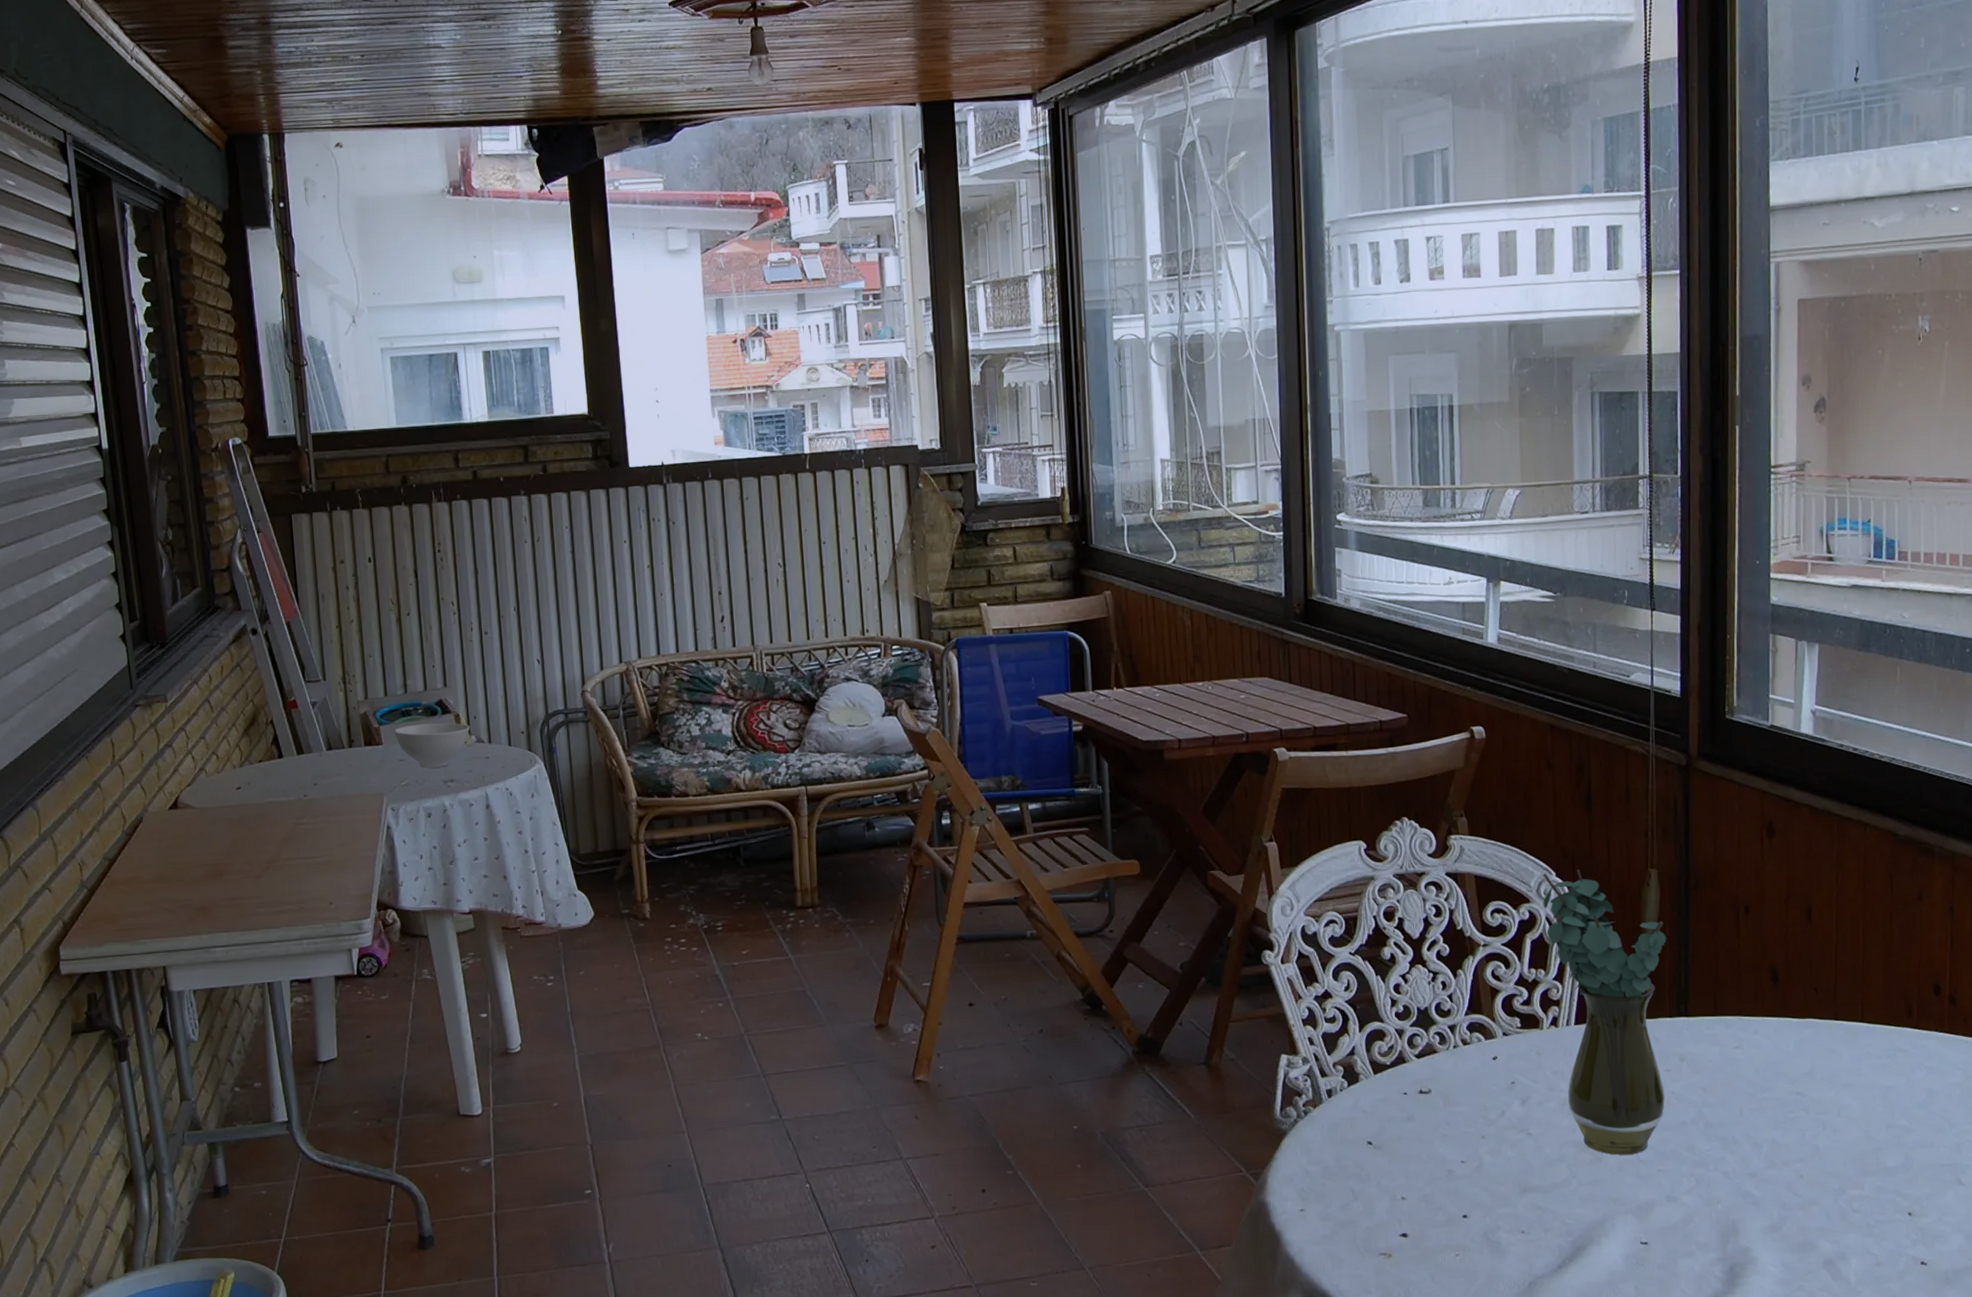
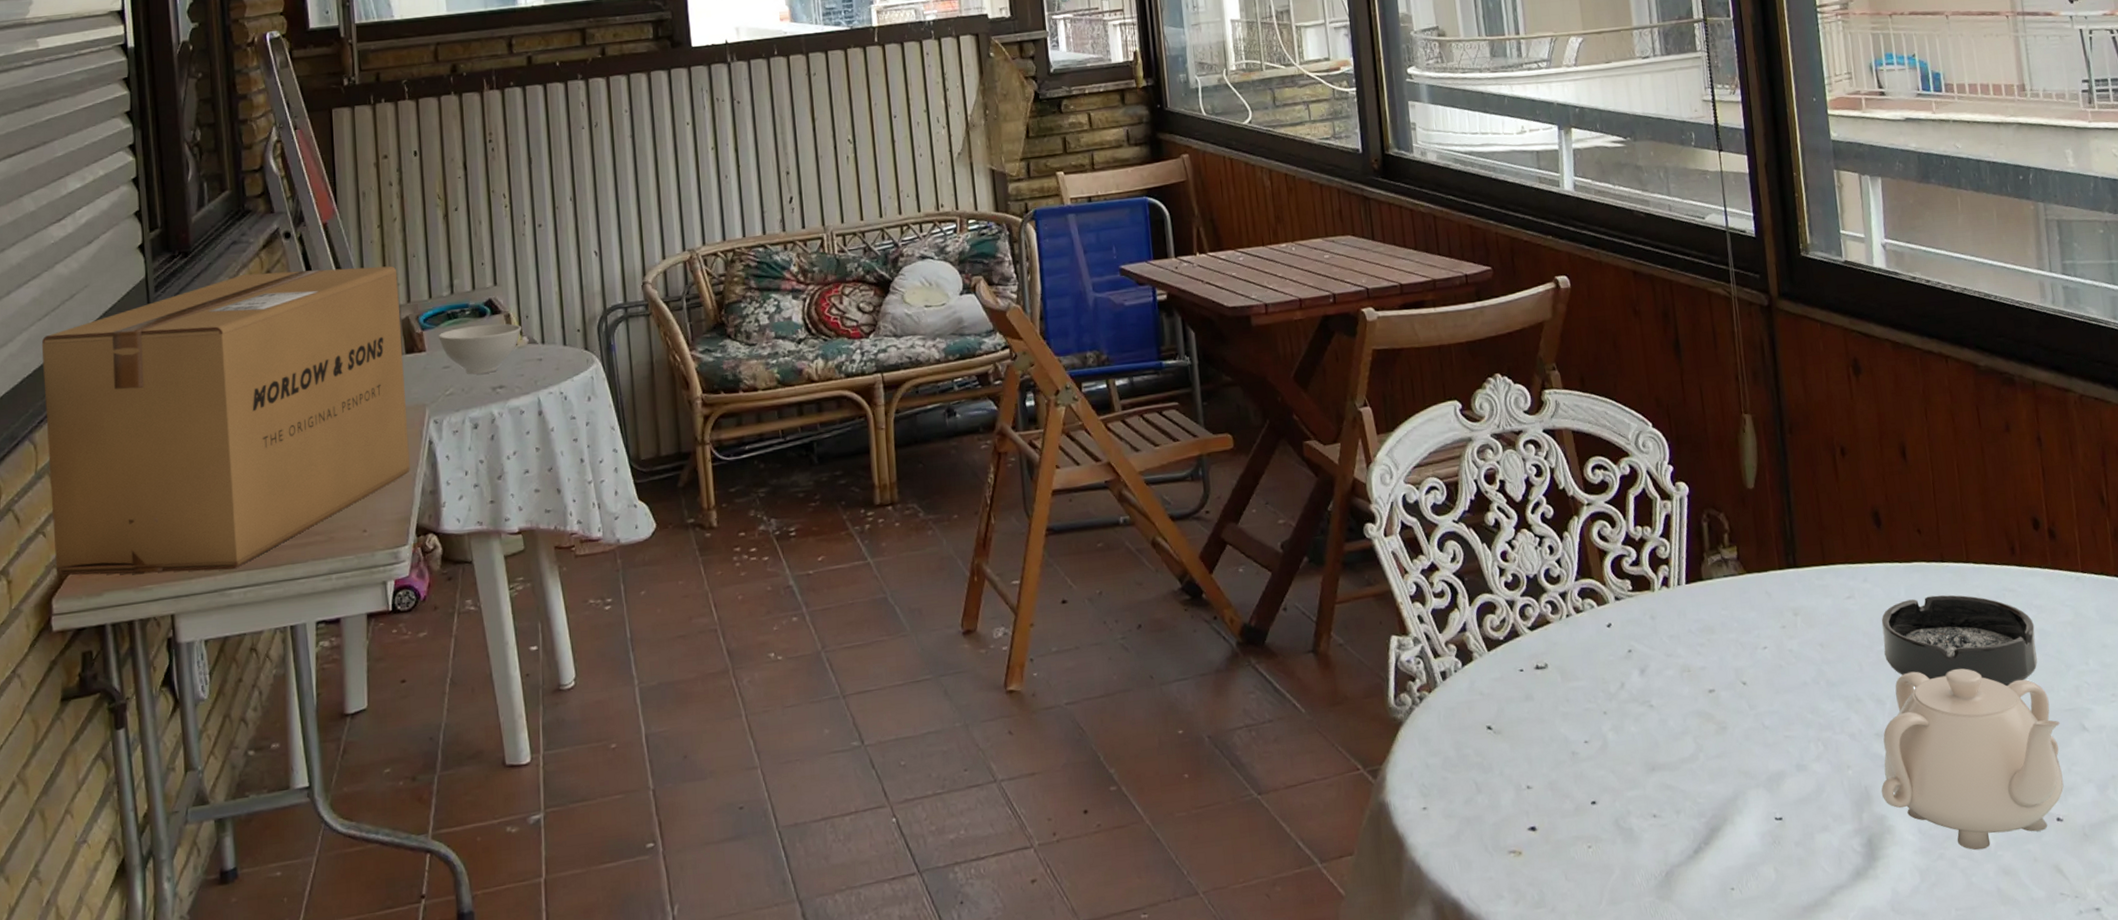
box: none [38,664,371,931] -> present [41,266,410,576]
vase: present [1543,870,1667,1155] -> none [1639,419,1785,723]
teapot: none [1748,1119,1936,1285] -> present [1881,668,2064,851]
ashtray: none [1767,1050,1923,1139] -> present [1881,594,2038,686]

